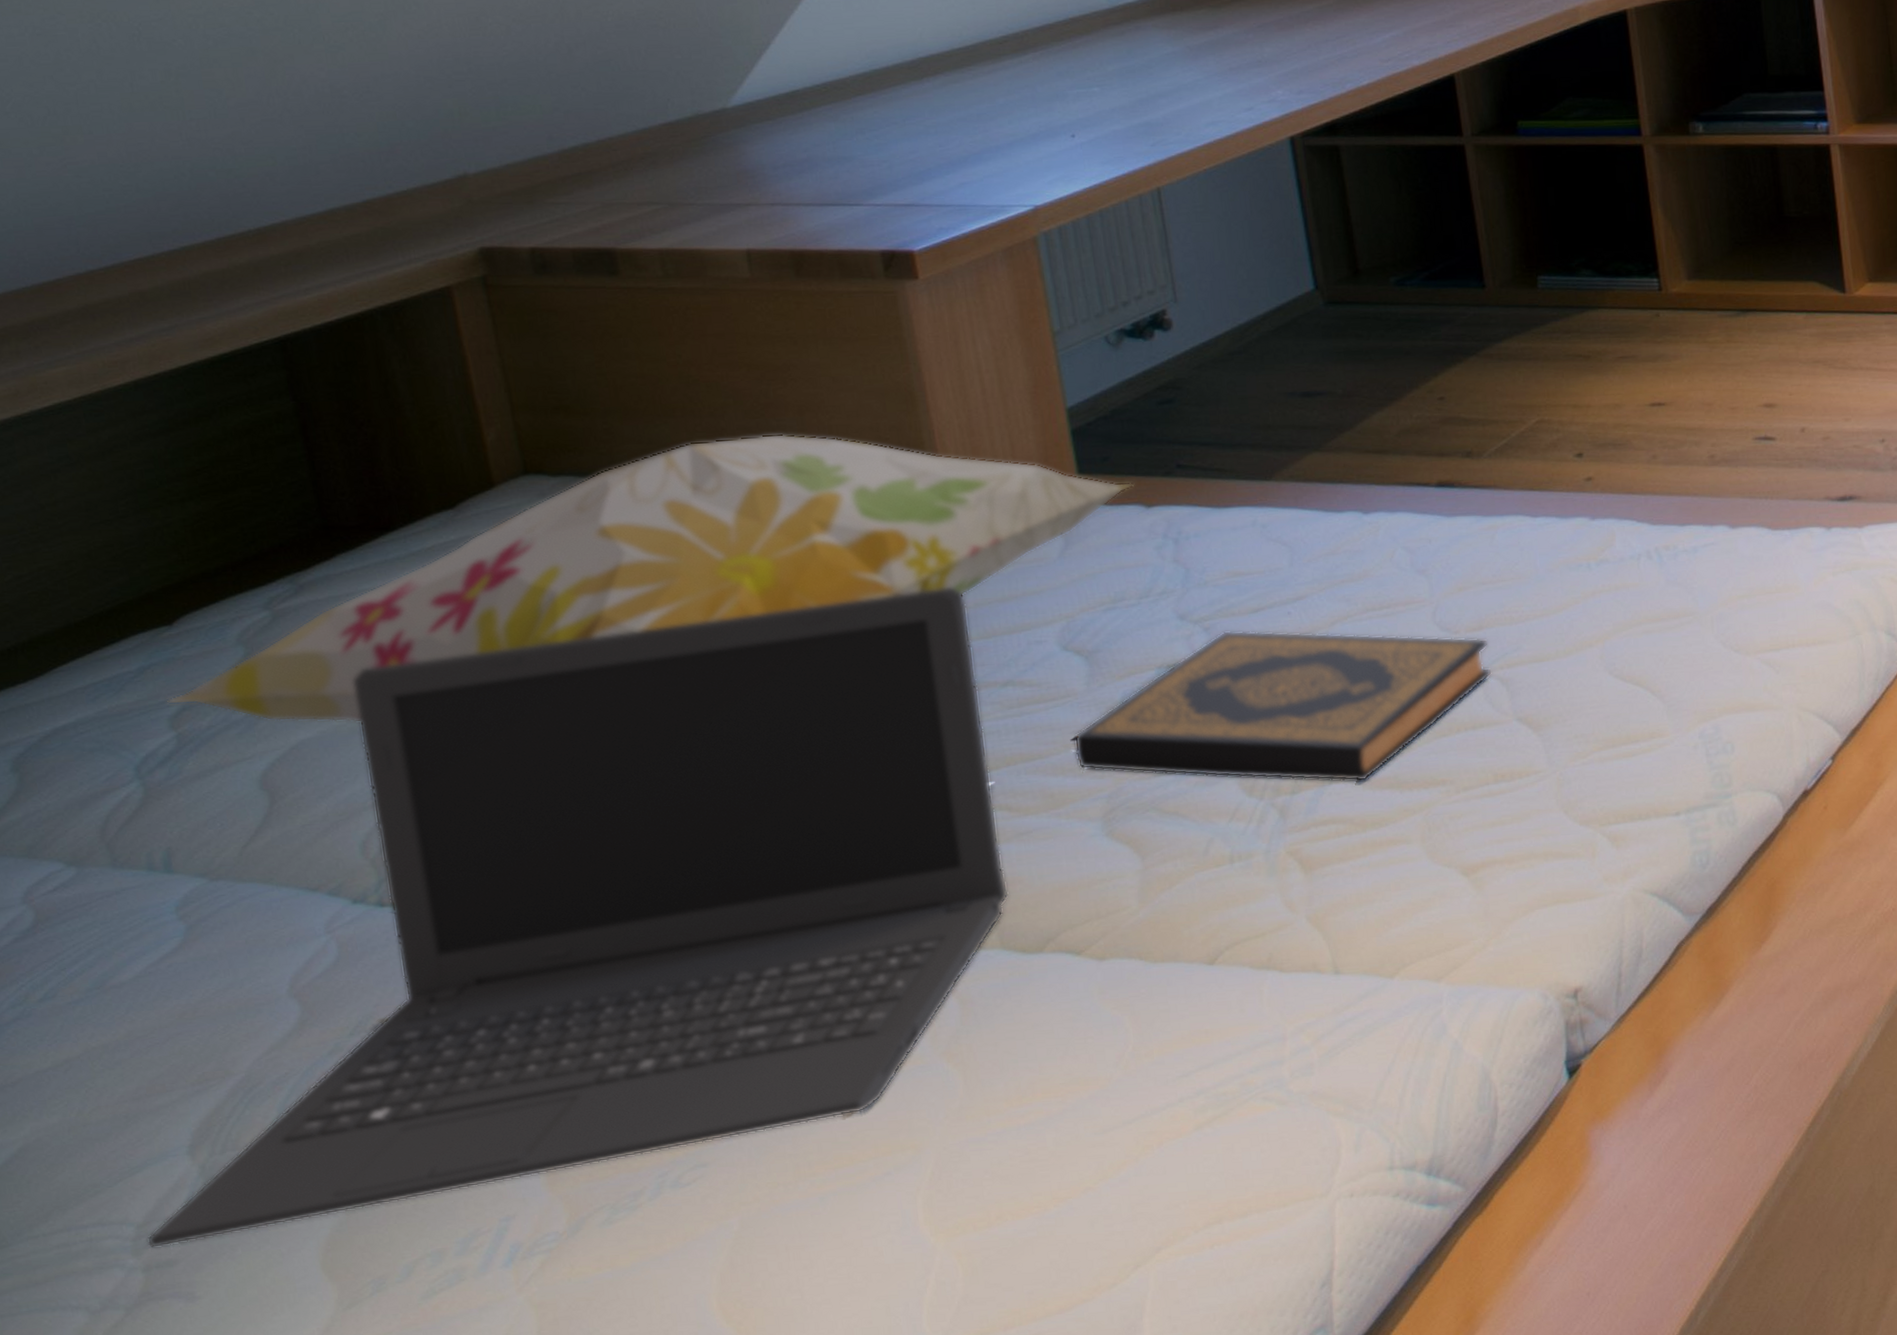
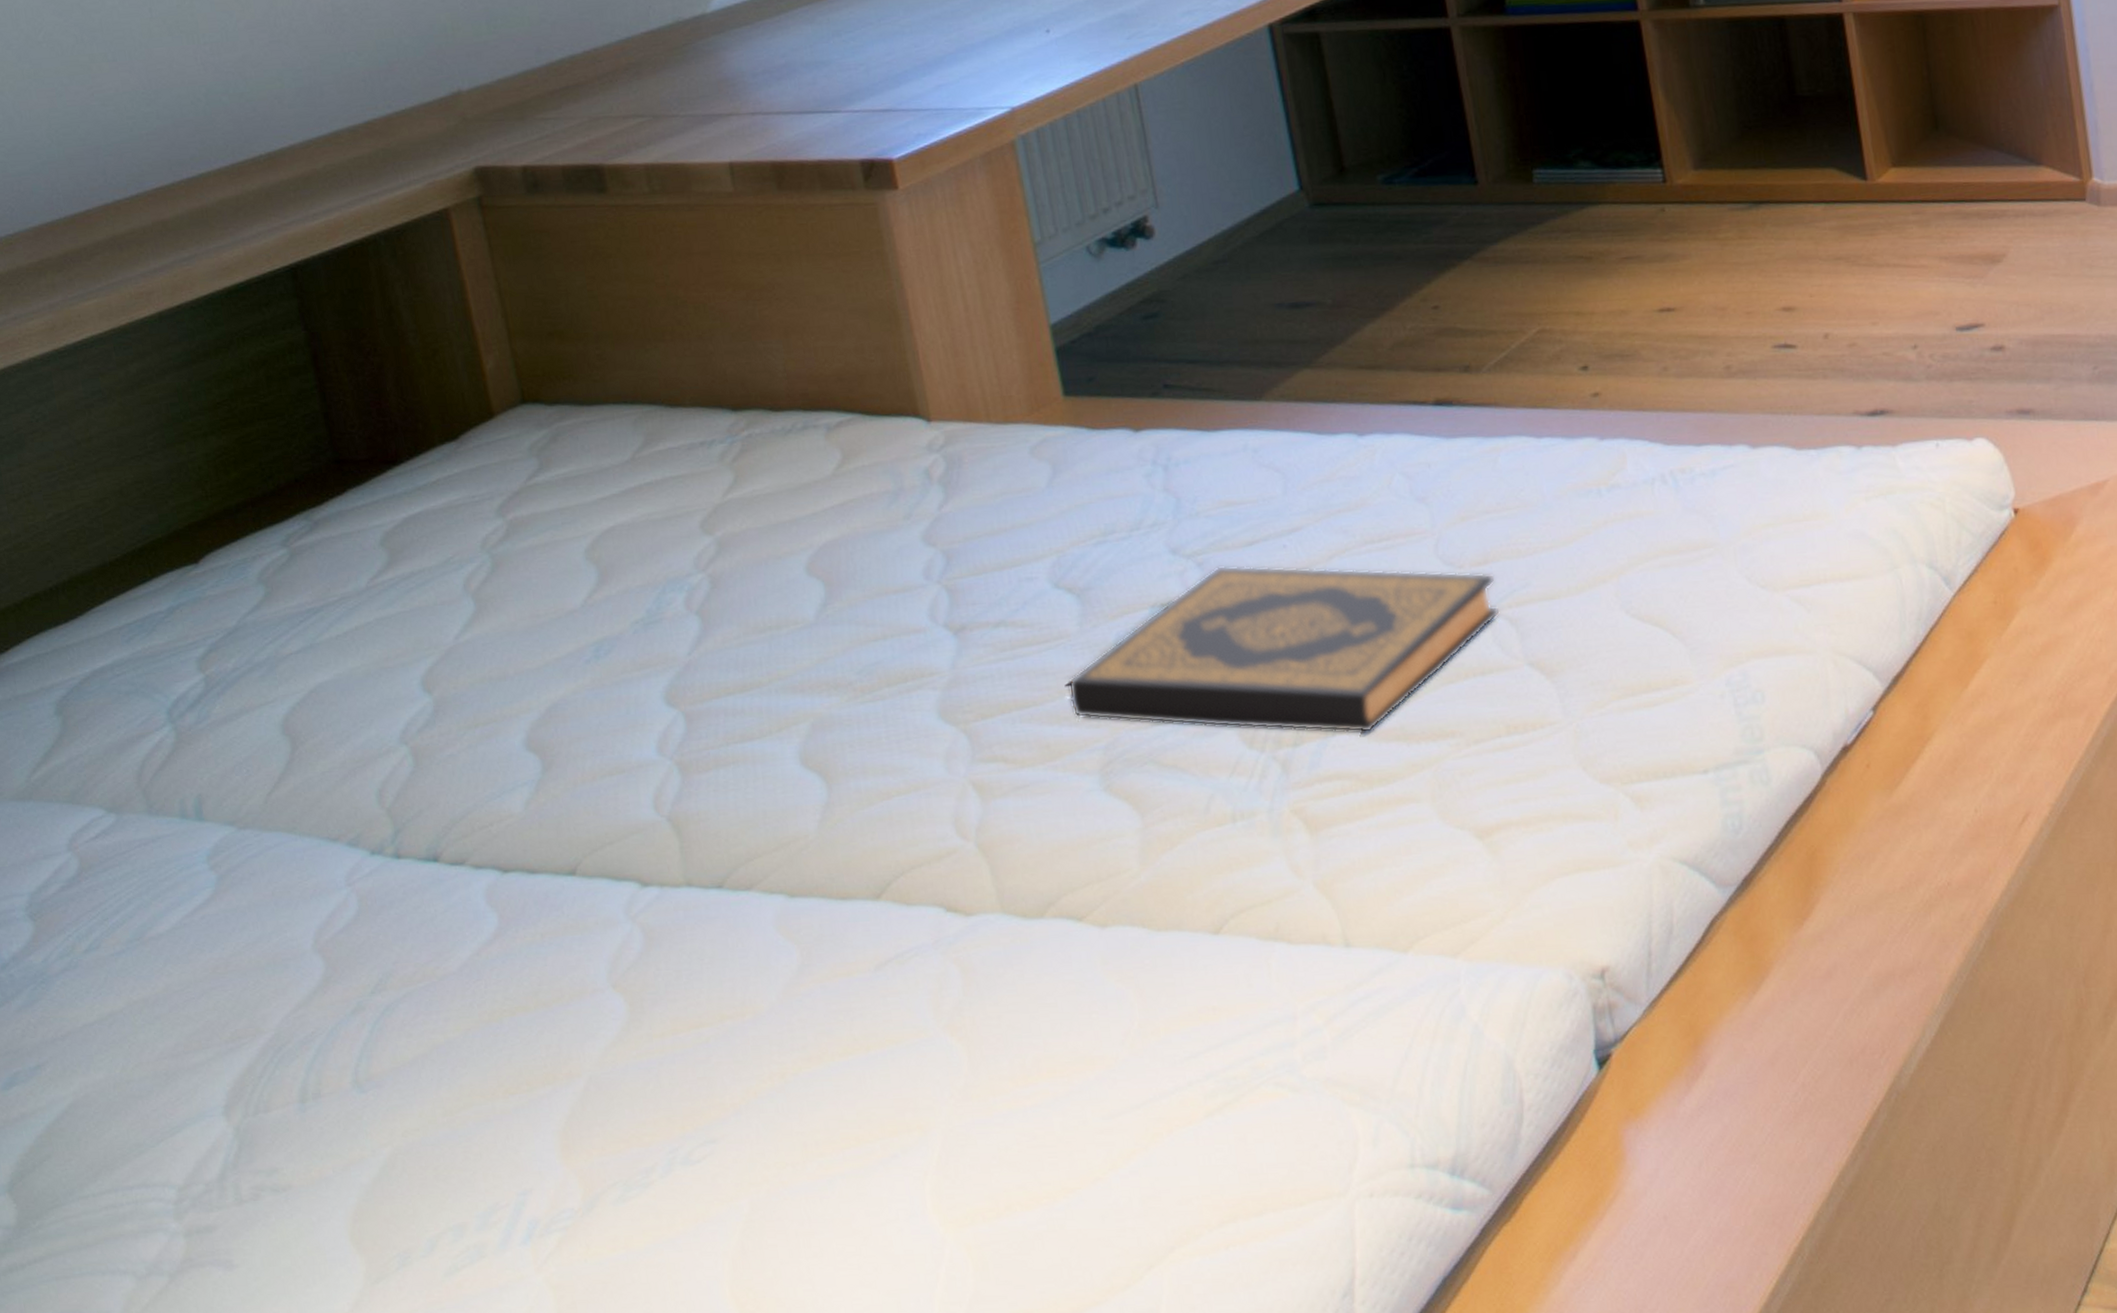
laptop computer: present [146,587,1009,1248] -> none [187,520,1008,1213]
decorative pillow: present [167,433,1134,725] -> none [195,356,1121,667]

